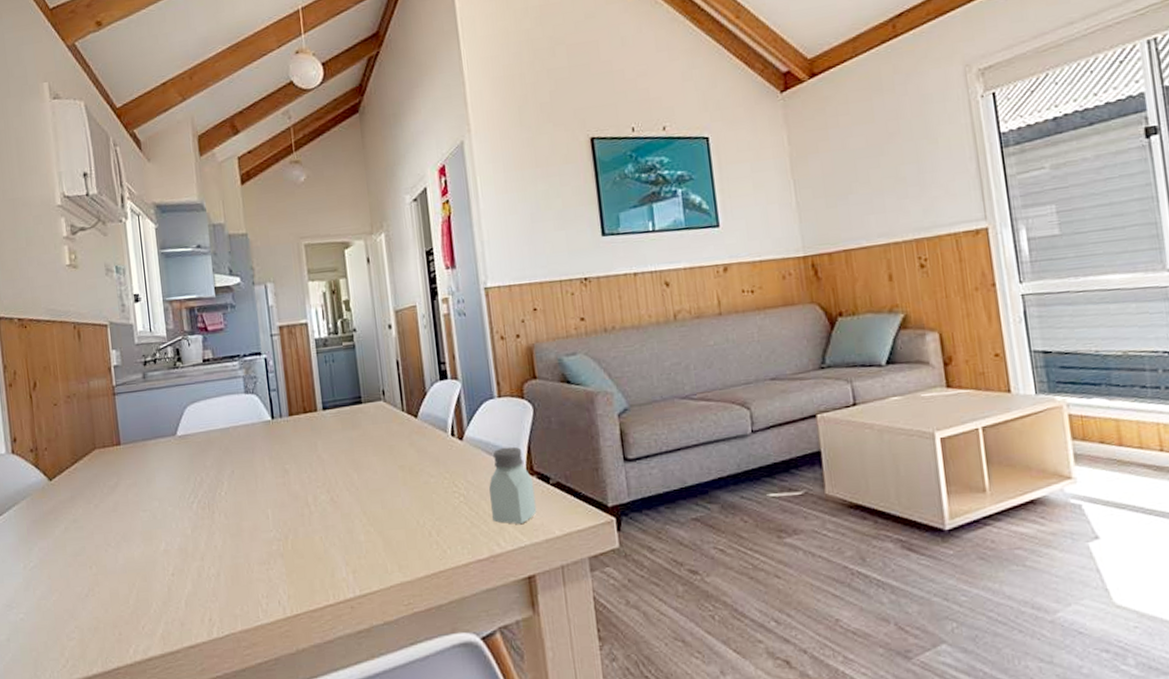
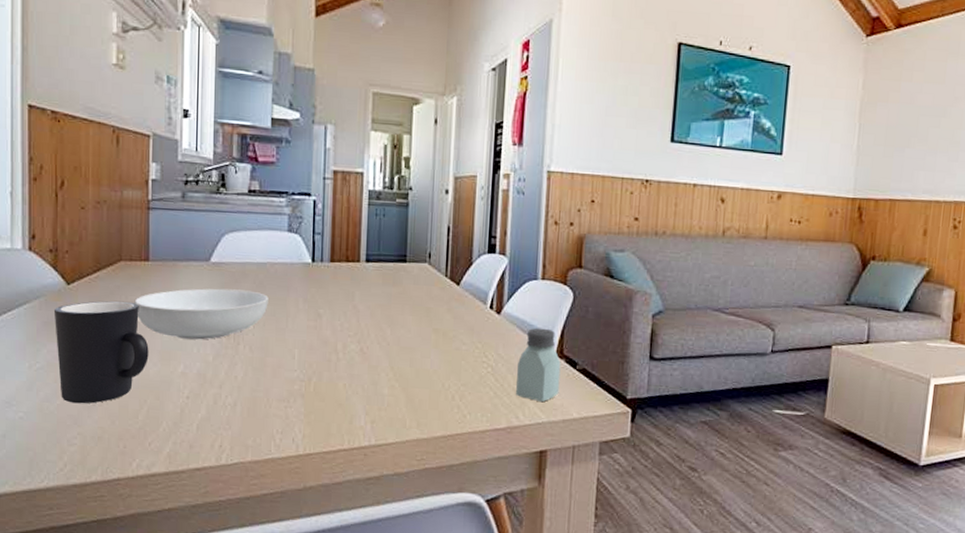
mug: none [40,487,132,597] -> present [53,300,149,404]
serving bowl: none [112,457,237,516] -> present [134,288,269,340]

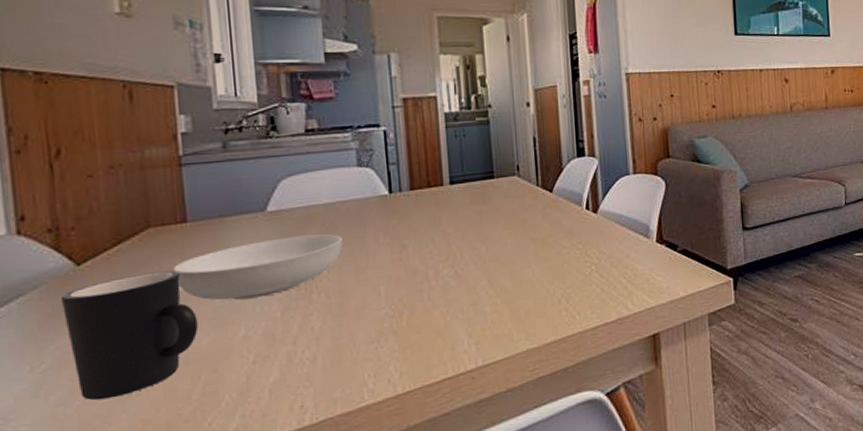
saltshaker: present [516,328,561,403] -> none [620,218,664,289]

